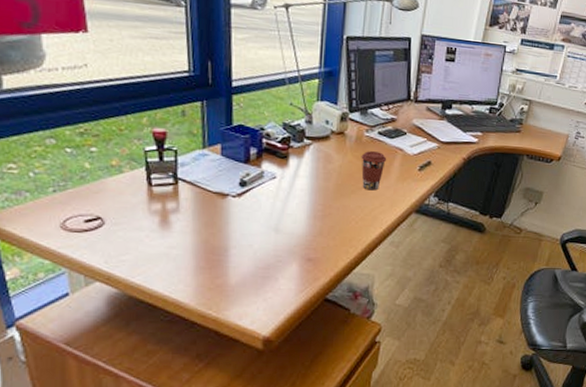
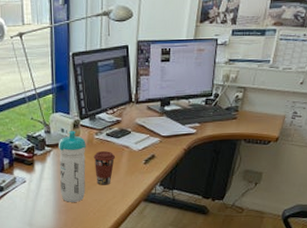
water bottle: none [318,123,354,207] -> present [59,131,86,202]

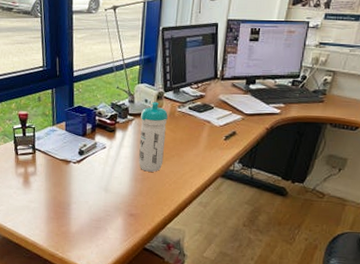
coffee cup: present [93,151,116,185] -> none [174,124,196,158]

